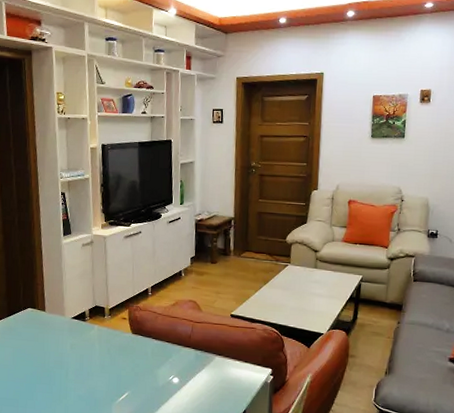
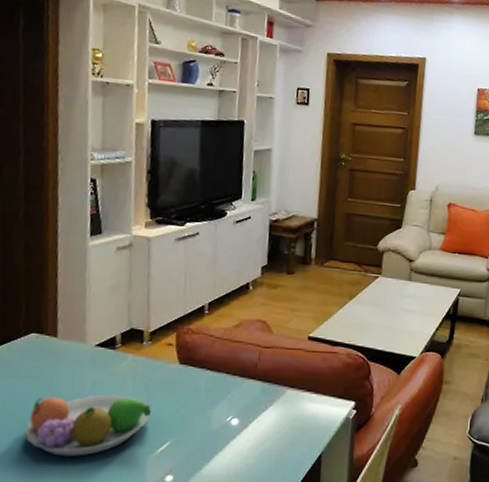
fruit bowl: none [28,354,113,400] -> present [25,394,151,456]

